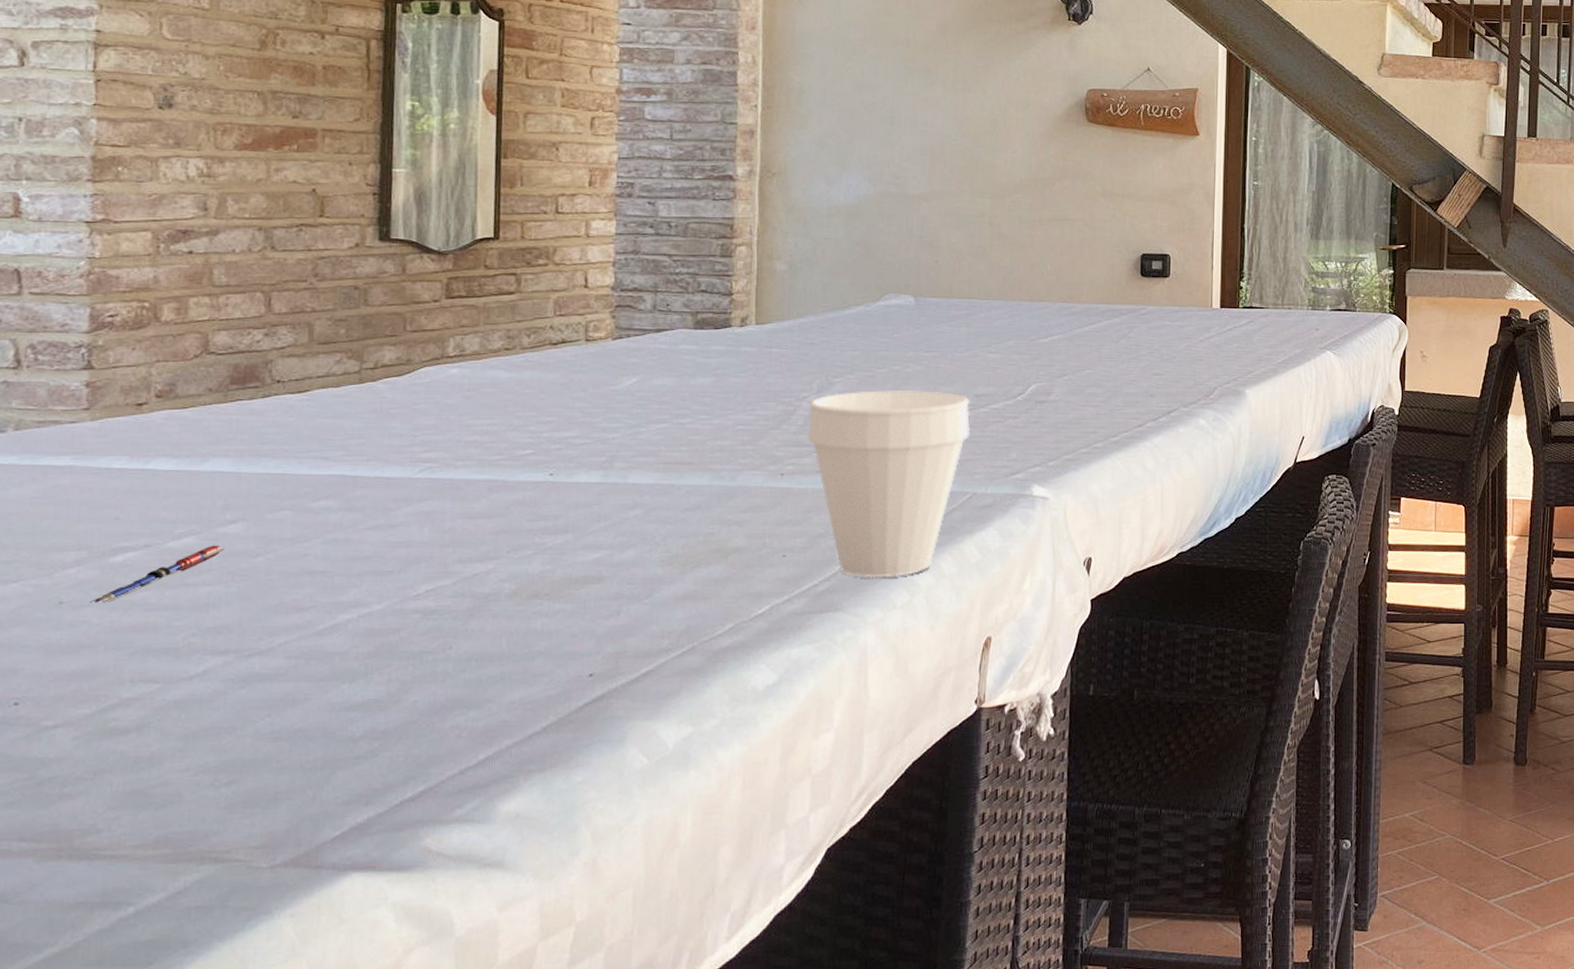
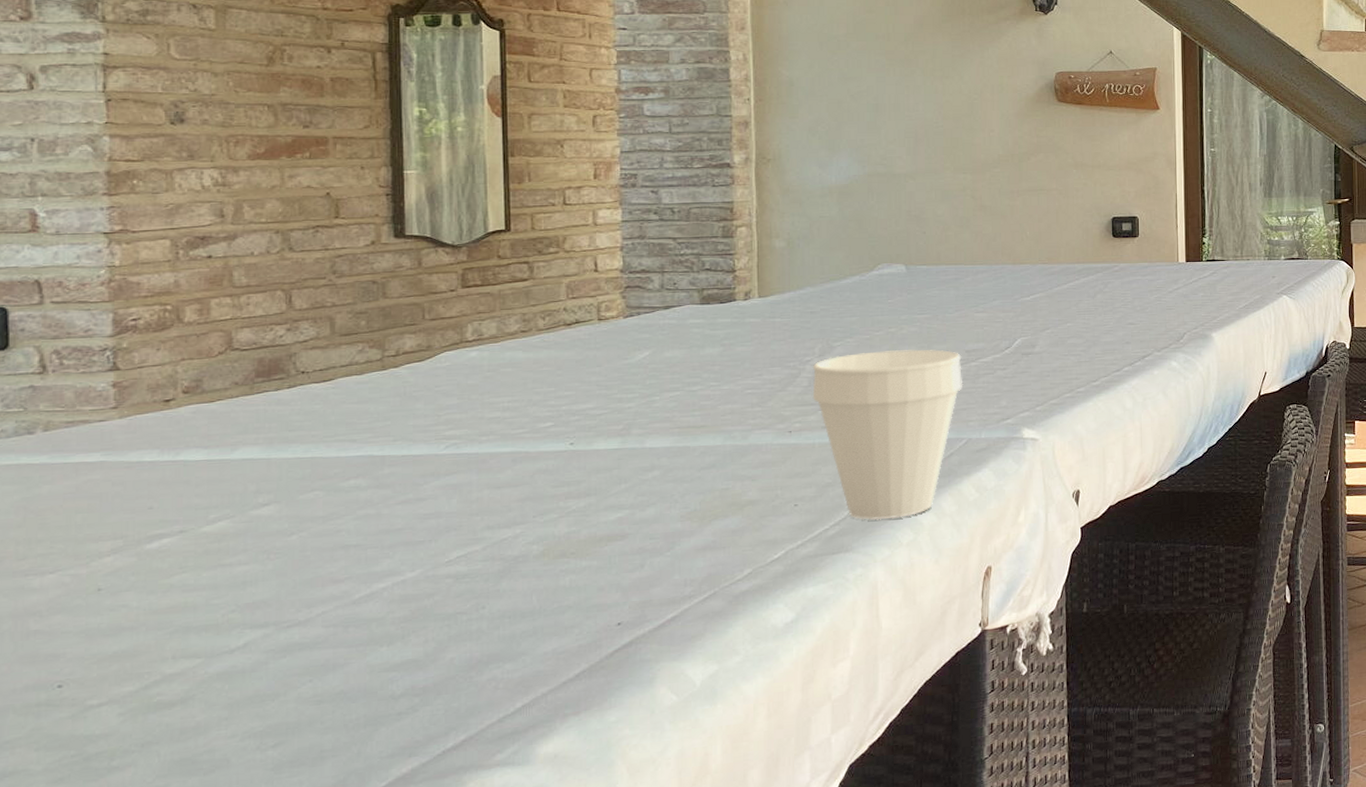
pen: present [90,545,225,603] -> none [128,526,259,588]

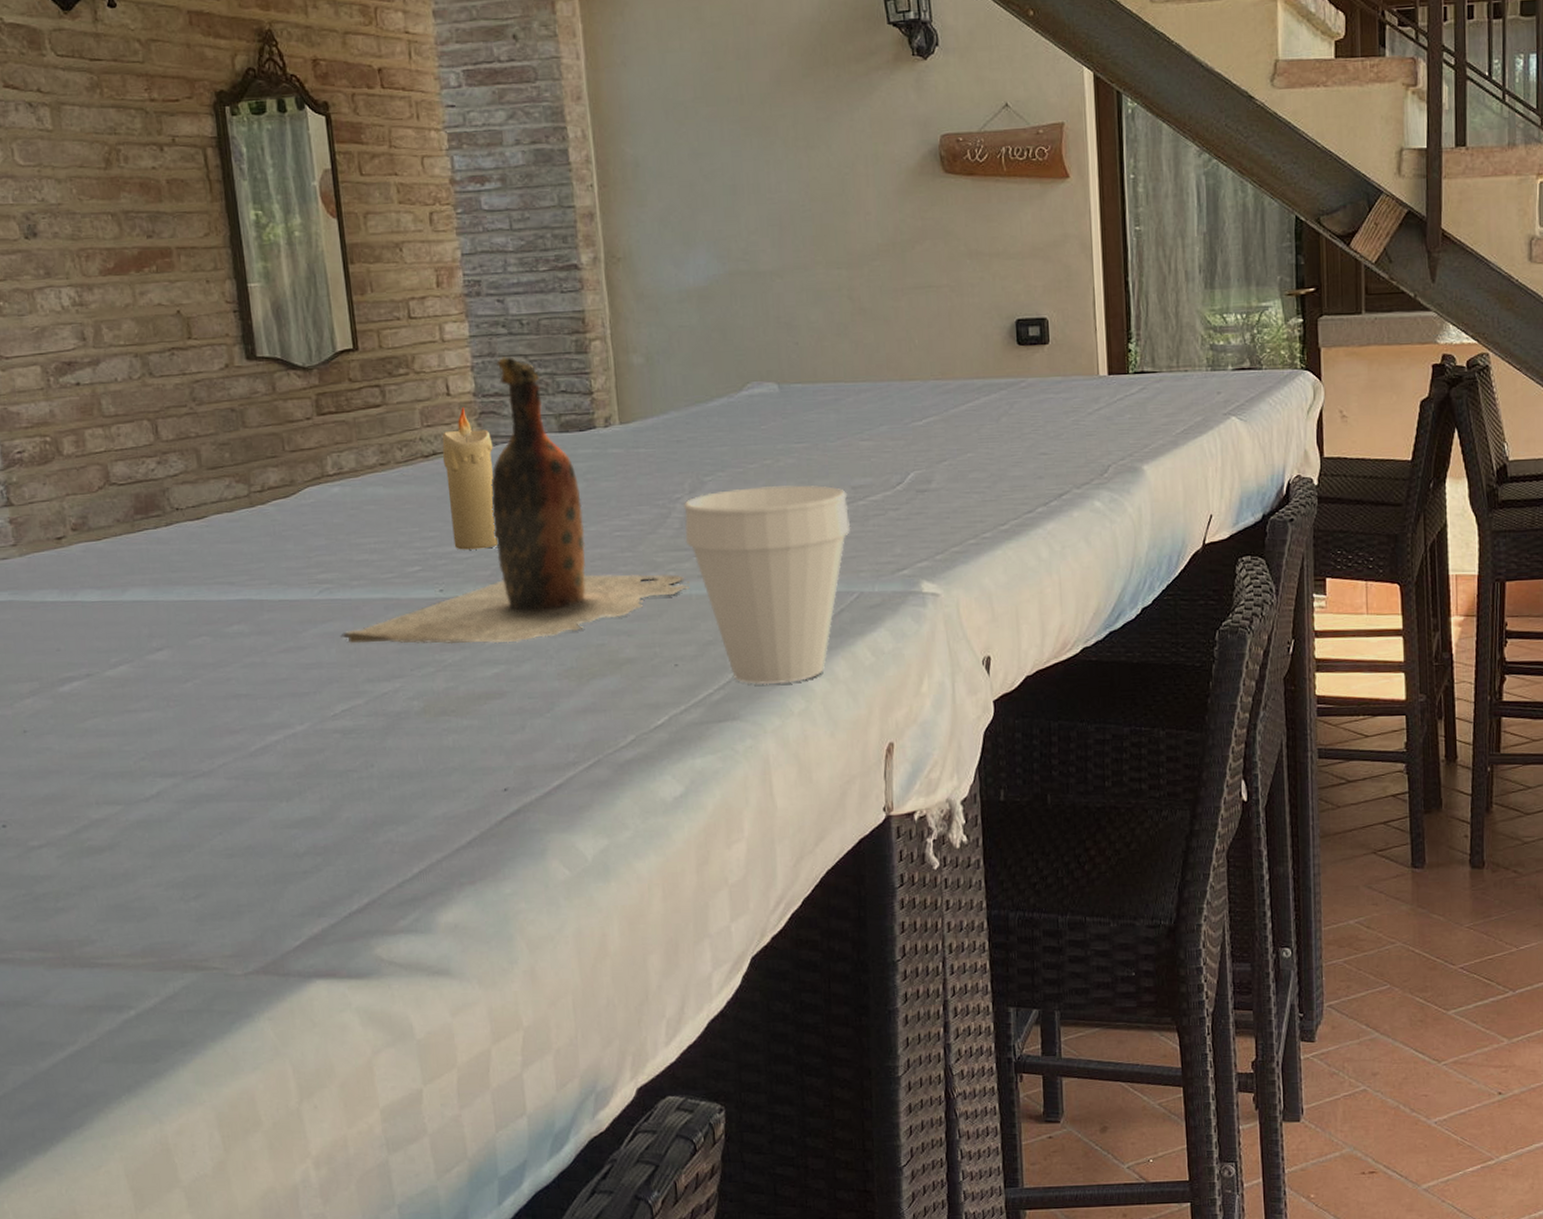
wine bottle: none [463,239,814,494] -> present [340,356,690,644]
candle: none [585,281,636,407] -> present [442,406,498,550]

